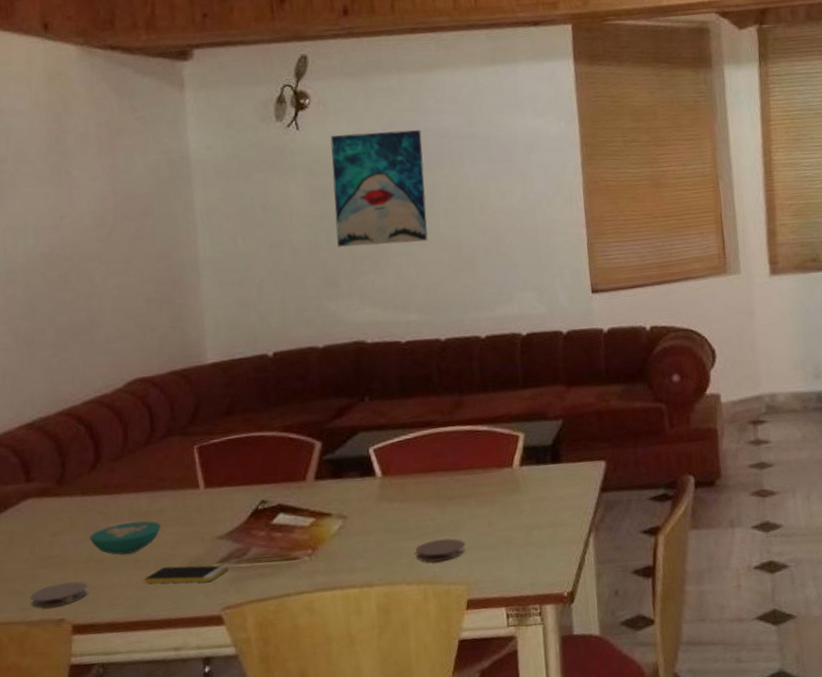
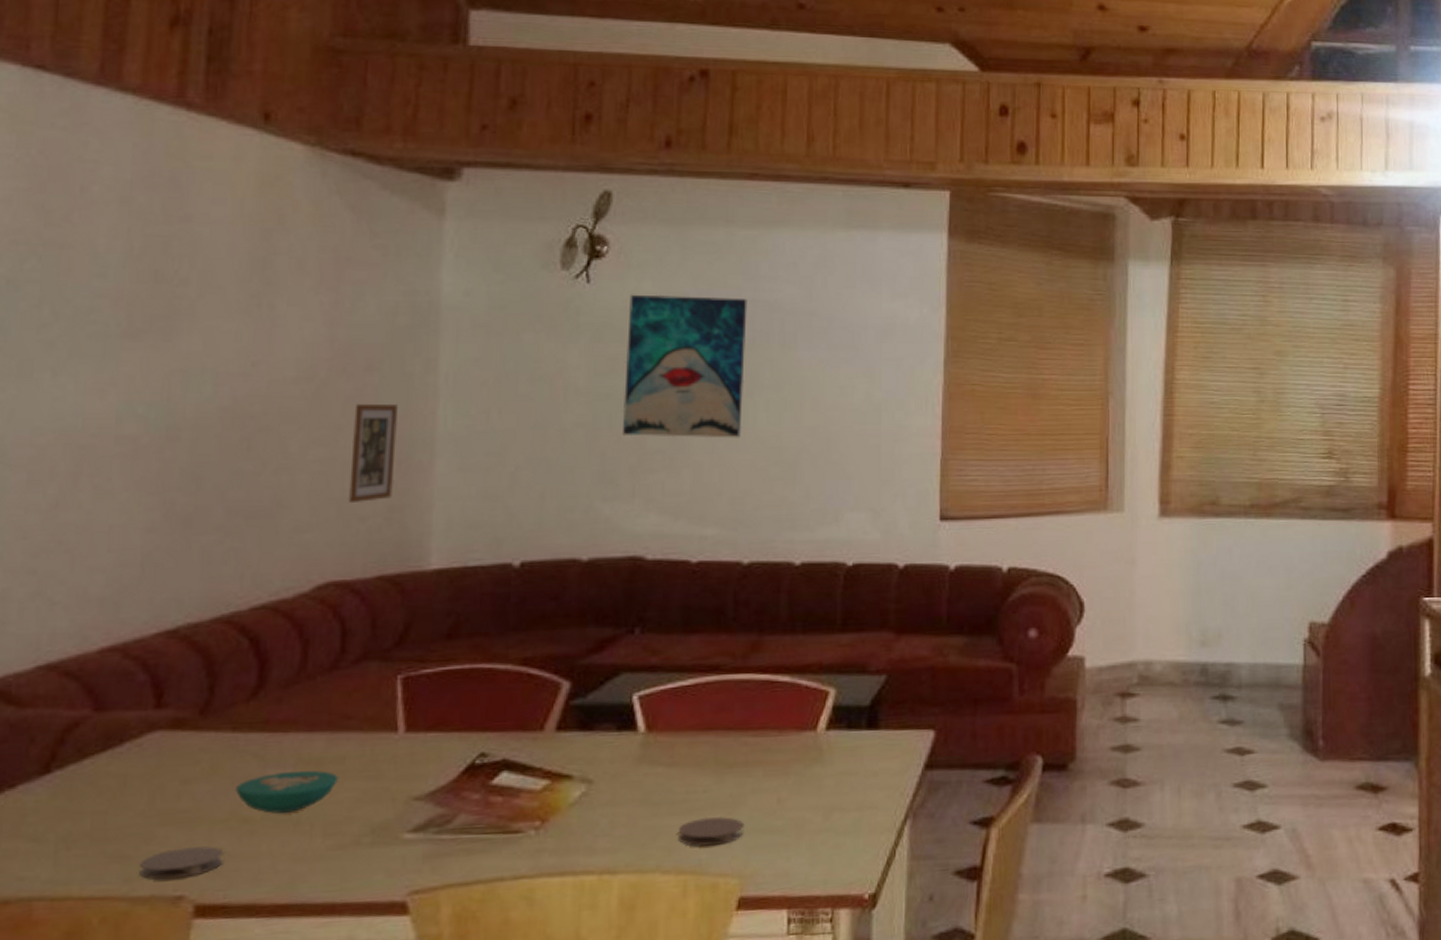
picture frame: none [137,239,173,317] -> present [349,403,398,502]
smartphone: present [143,565,229,584] -> none [304,833,425,857]

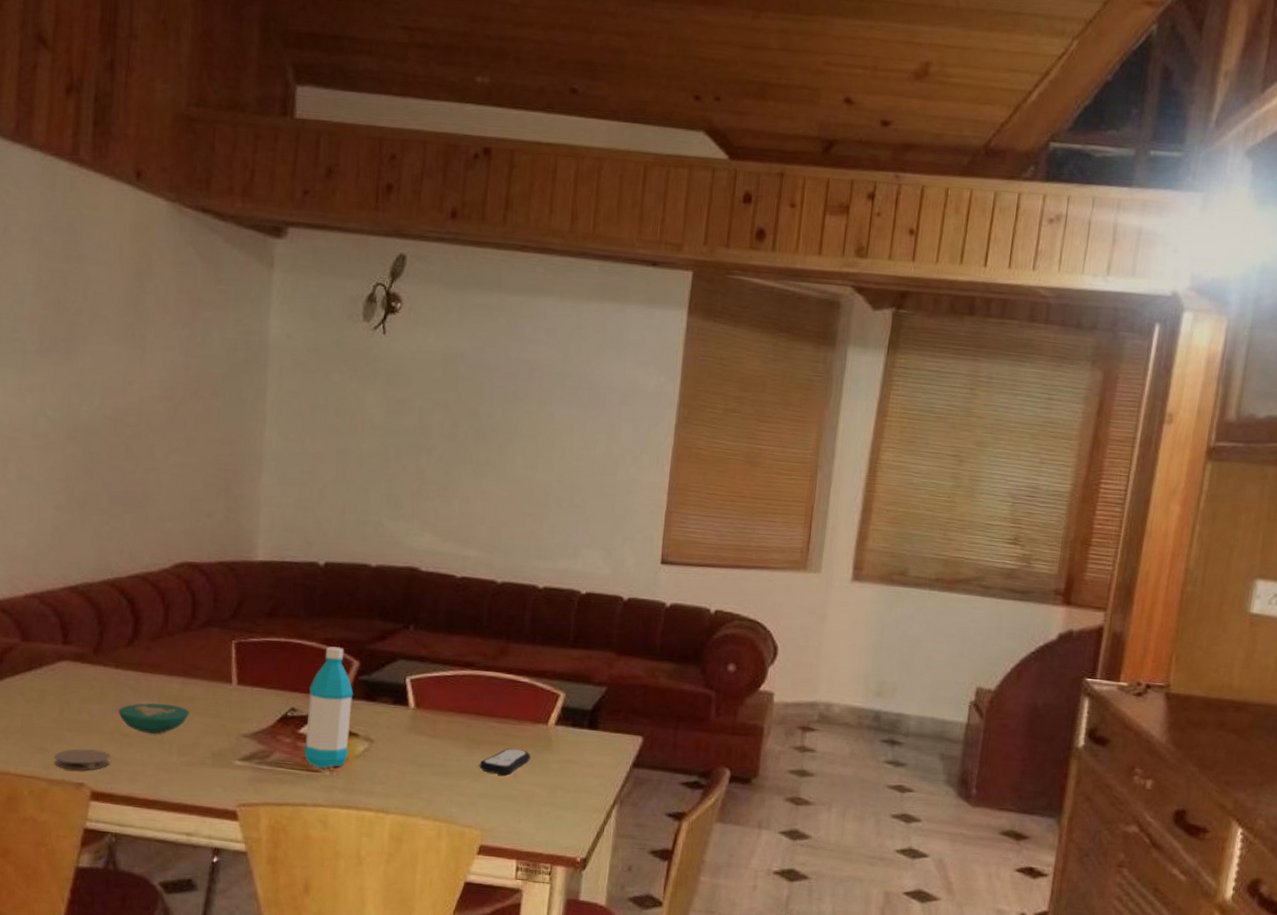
picture frame: present [349,403,398,502] -> none [198,421,235,502]
water bottle: none [498,667,564,828] -> present [303,646,354,769]
wall art: present [622,294,748,438] -> none [407,346,513,477]
coaster: present [677,816,744,847] -> none [435,780,487,803]
remote control: none [733,766,797,803] -> present [479,748,531,775]

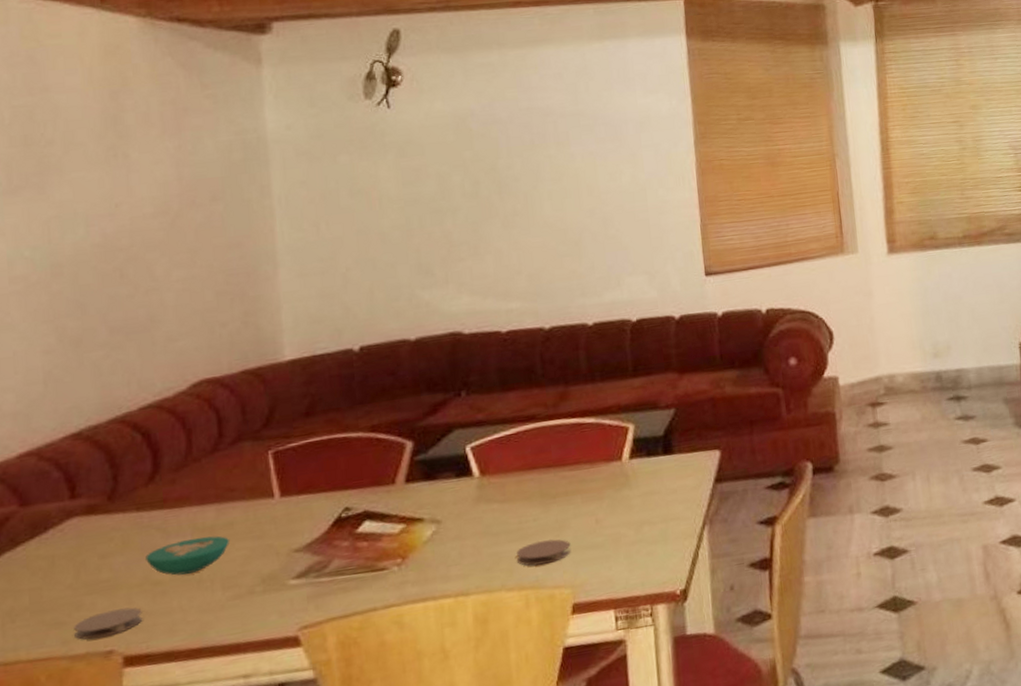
water bottle: present [303,646,354,769] -> none [362,431,415,566]
coaster: none [435,780,487,803] -> present [516,539,571,567]
remote control: present [479,748,531,775] -> none [558,492,610,526]

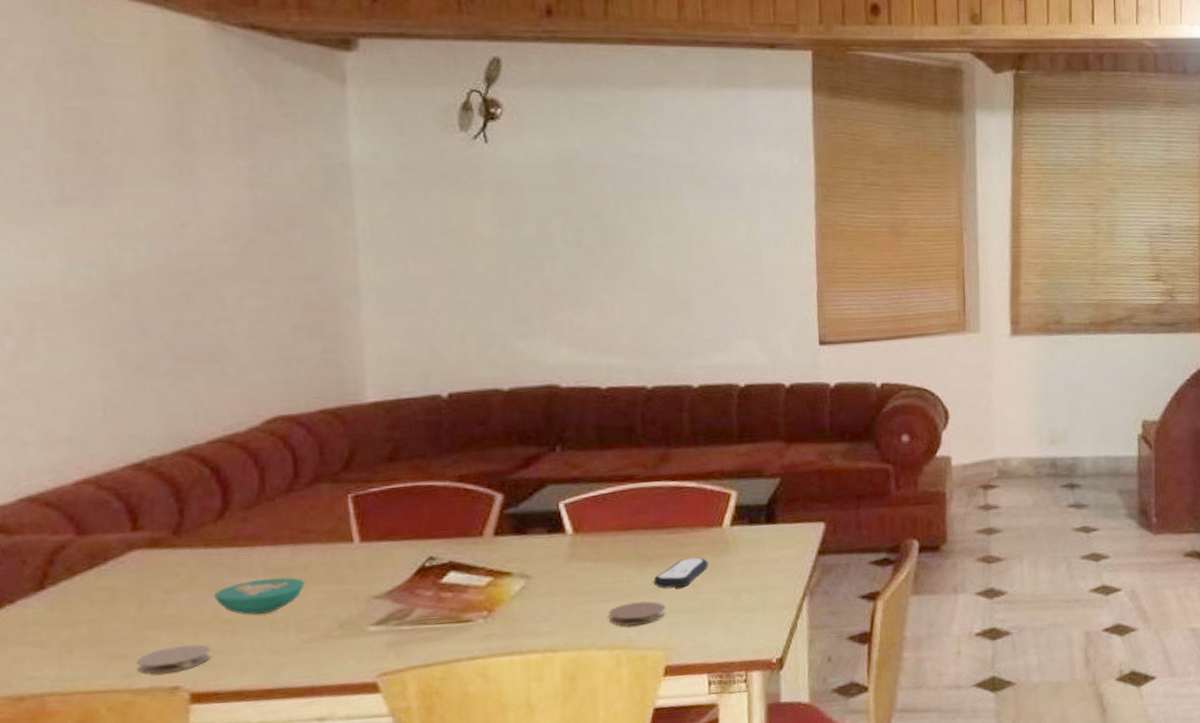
remote control: none [558,492,610,526] -> present [653,557,708,588]

